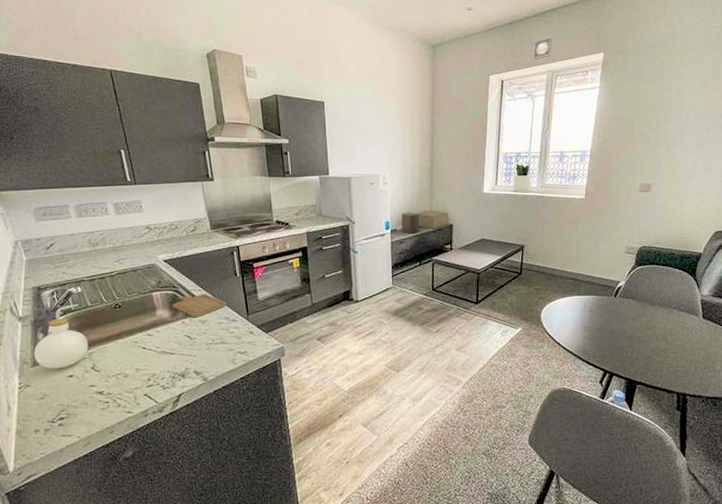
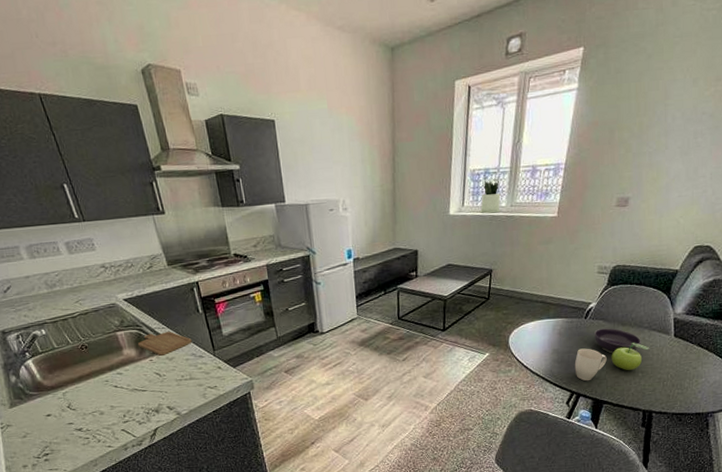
soap dispenser: present [34,304,89,369] -> none [9,346,62,410]
speaker: present [401,211,420,234] -> none [363,238,384,262]
decorative box: present [417,209,449,229] -> none [380,235,413,256]
mug: none [606,326,638,360] -> present [574,348,607,382]
bowl: none [624,307,671,333] -> present [594,328,641,354]
fruit: none [642,322,679,351] -> present [611,342,649,371]

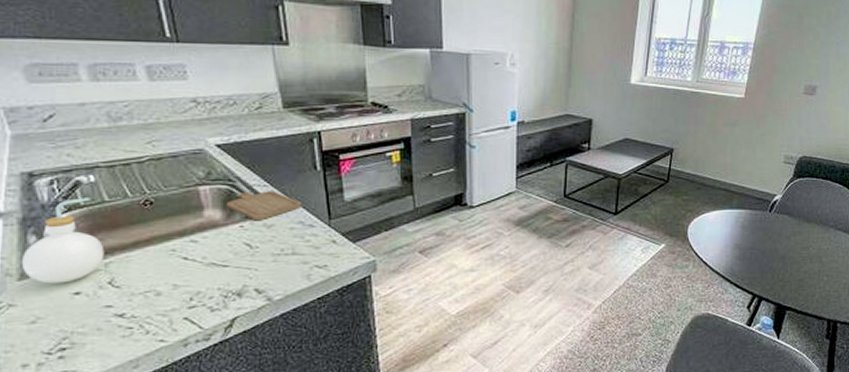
soap dispenser: none [9,346,62,410] -> present [22,198,105,284]
planter: present [479,180,502,214] -> none [663,51,687,87]
mug: present [574,348,607,382] -> none [757,245,791,283]
bowl: present [594,328,641,354] -> none [778,224,826,253]
fruit: present [611,342,649,371] -> none [796,242,834,274]

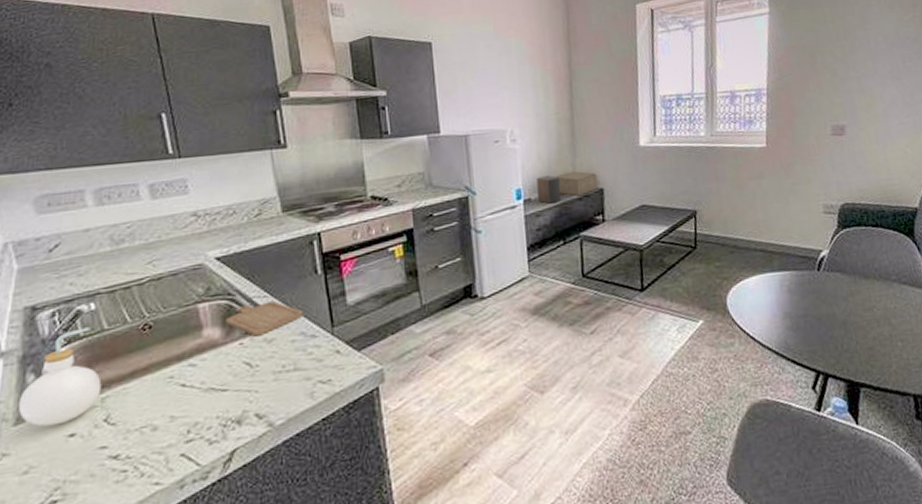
speaker: none [531,101,553,128] -> present [536,175,562,204]
decorative box: none [550,100,588,124] -> present [557,171,598,196]

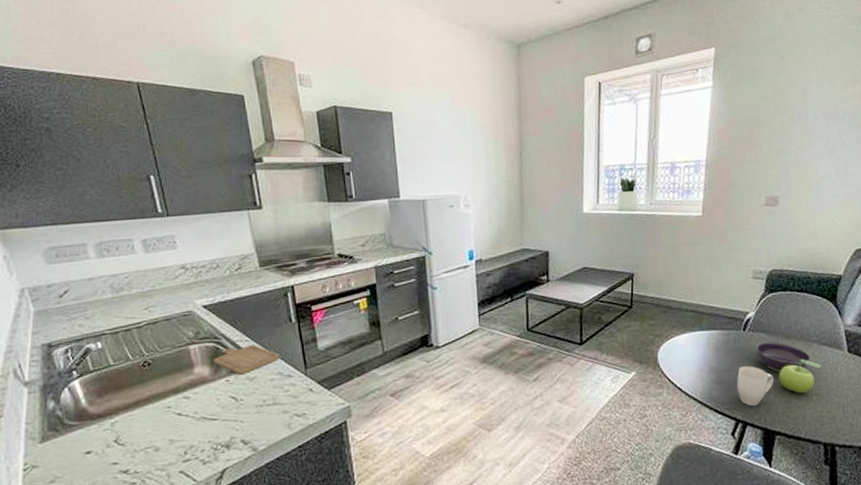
soap dispenser: present [19,327,102,427] -> none [43,363,111,445]
speaker: present [536,175,562,204] -> none [487,238,510,264]
decorative box: present [557,171,598,196] -> none [506,234,544,258]
planter: none [674,107,701,145] -> present [616,176,641,213]
mug: none [813,309,855,356] -> present [736,366,774,407]
bowl: none [832,282,893,316] -> present [755,341,811,373]
fruit: none [858,300,904,340] -> present [778,359,821,394]

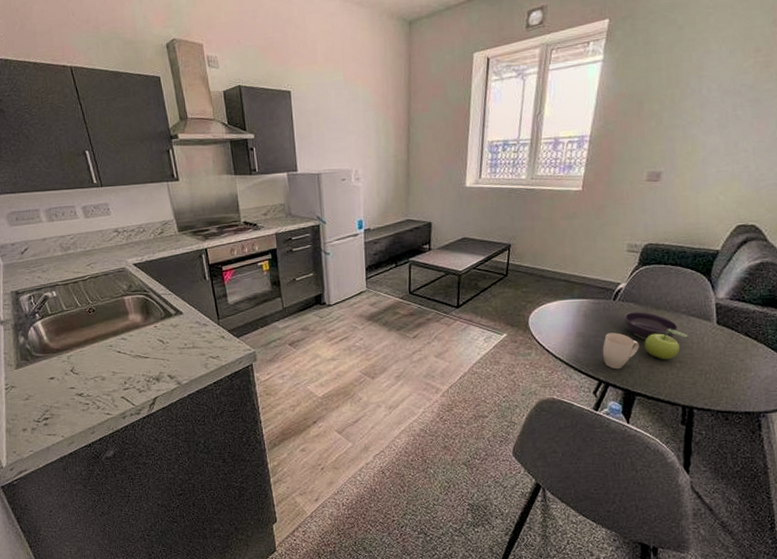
chopping board: present [214,345,280,375] -> none [144,298,197,322]
planter: present [616,176,641,213] -> none [497,152,521,187]

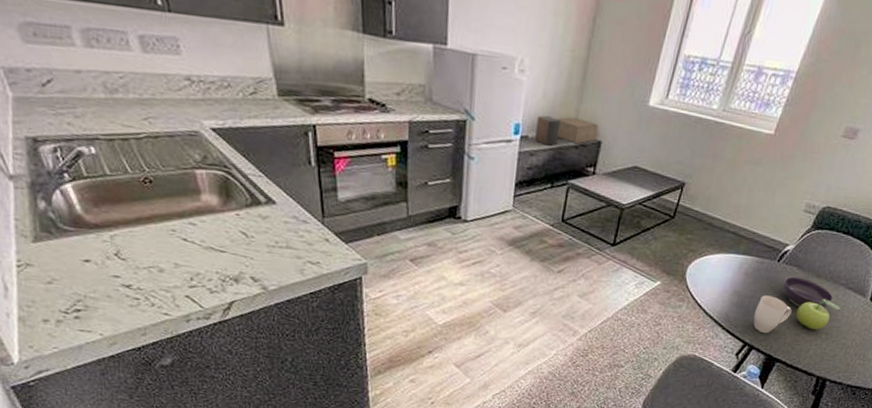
speaker: none [375,209,396,233] -> present [535,115,561,146]
decorative box: none [392,206,427,228] -> present [558,116,599,144]

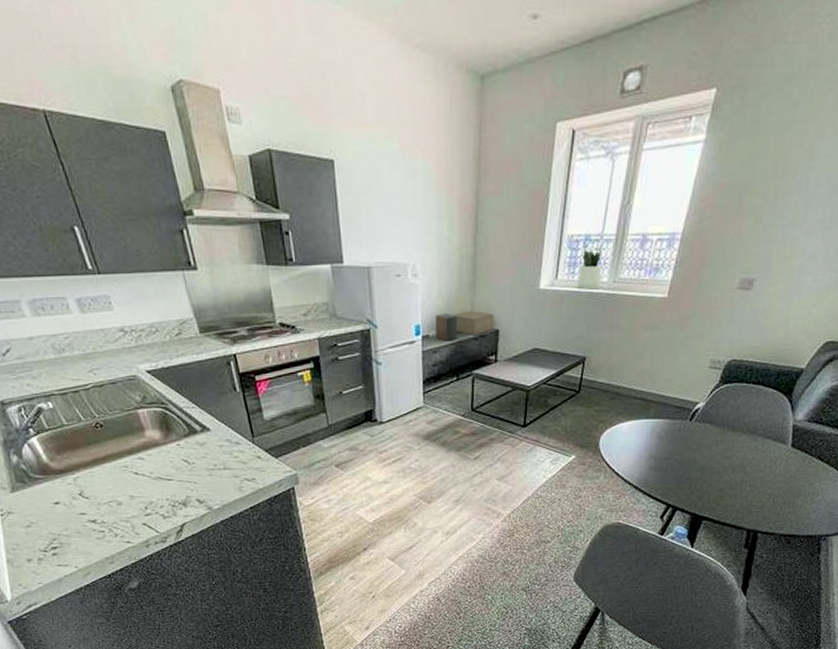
planter: none [684,71,717,116] -> present [575,248,603,290]
mug: present [753,295,792,334] -> none [673,455,711,494]
bowl: present [782,276,834,308] -> none [698,433,753,463]
fruit: present [796,299,840,330] -> none [716,451,761,484]

